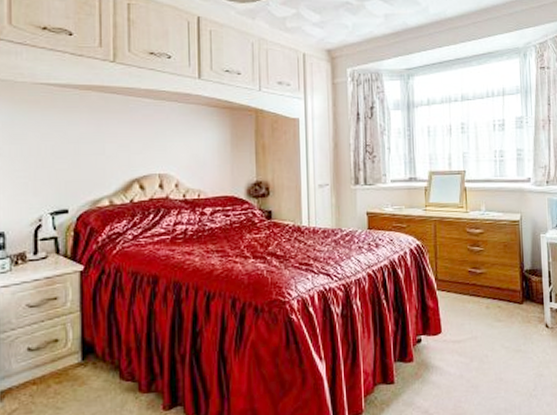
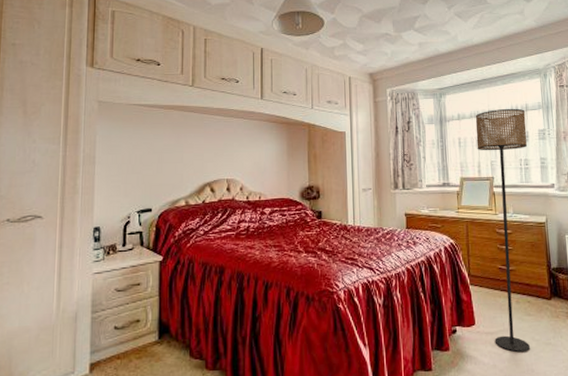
floor lamp: none [446,92,503,361] -> present [475,108,531,353]

